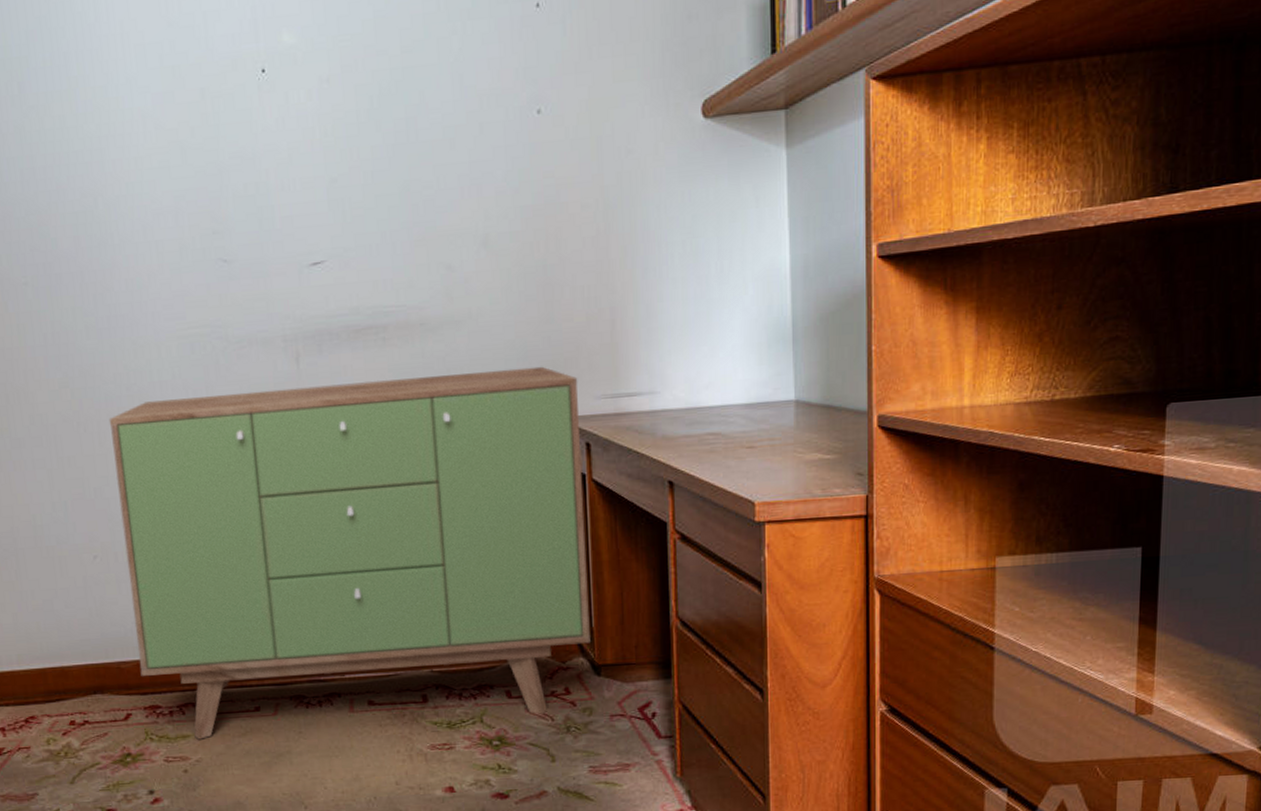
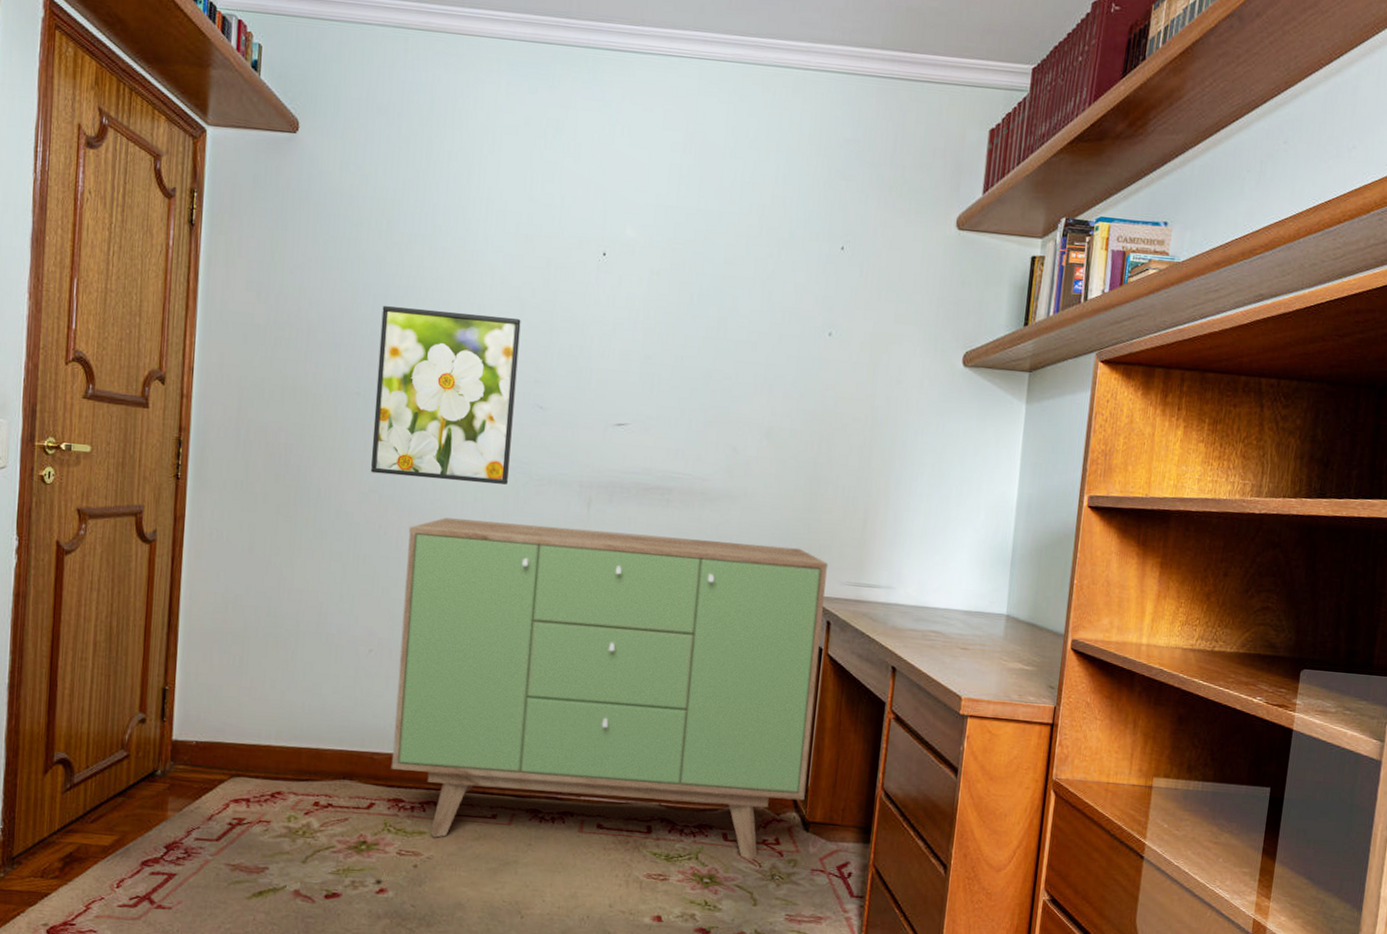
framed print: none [32,164,204,368] -> present [371,306,521,485]

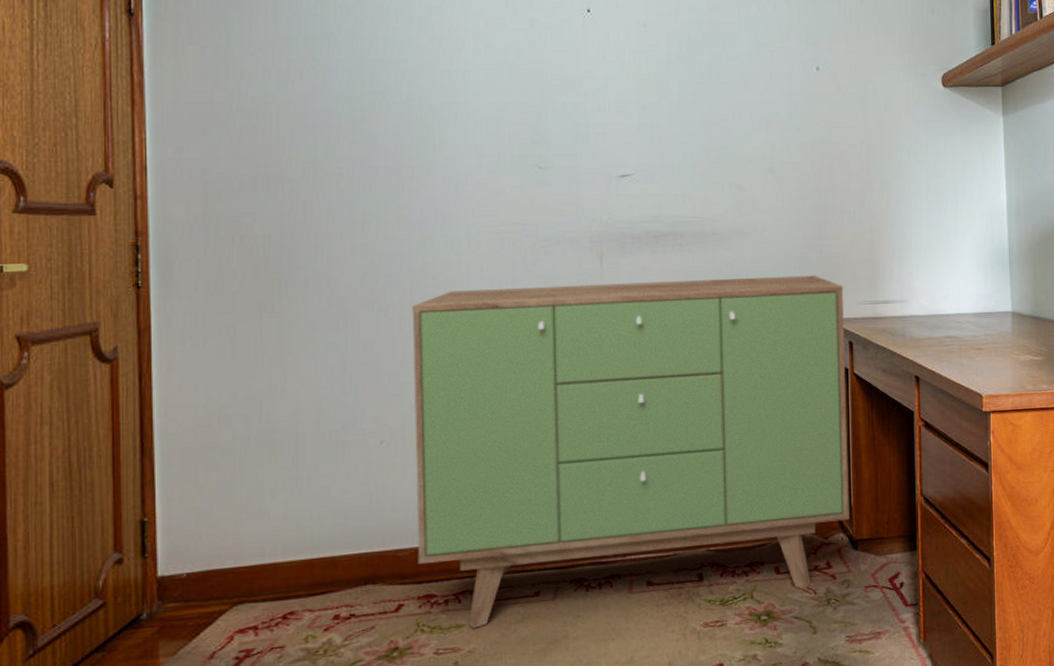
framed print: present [371,306,521,485] -> none [359,80,513,255]

